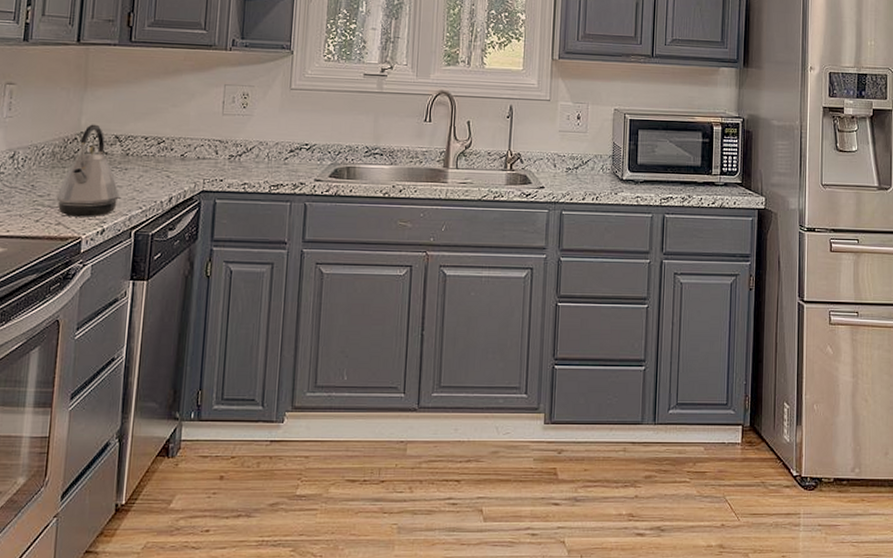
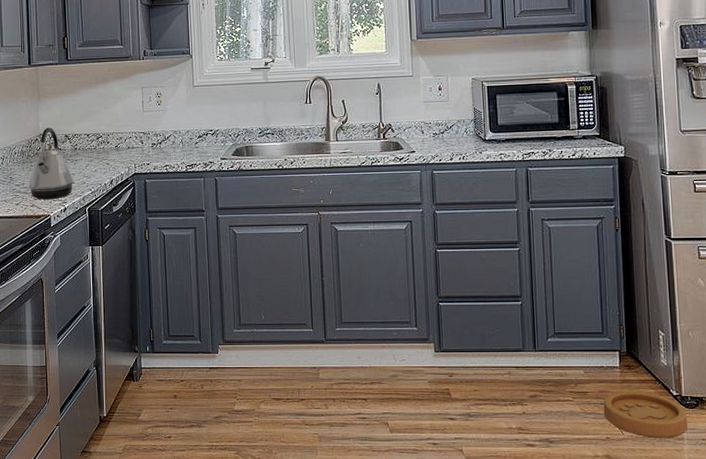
pet bowl: none [721,470,805,524] -> present [603,390,687,438]

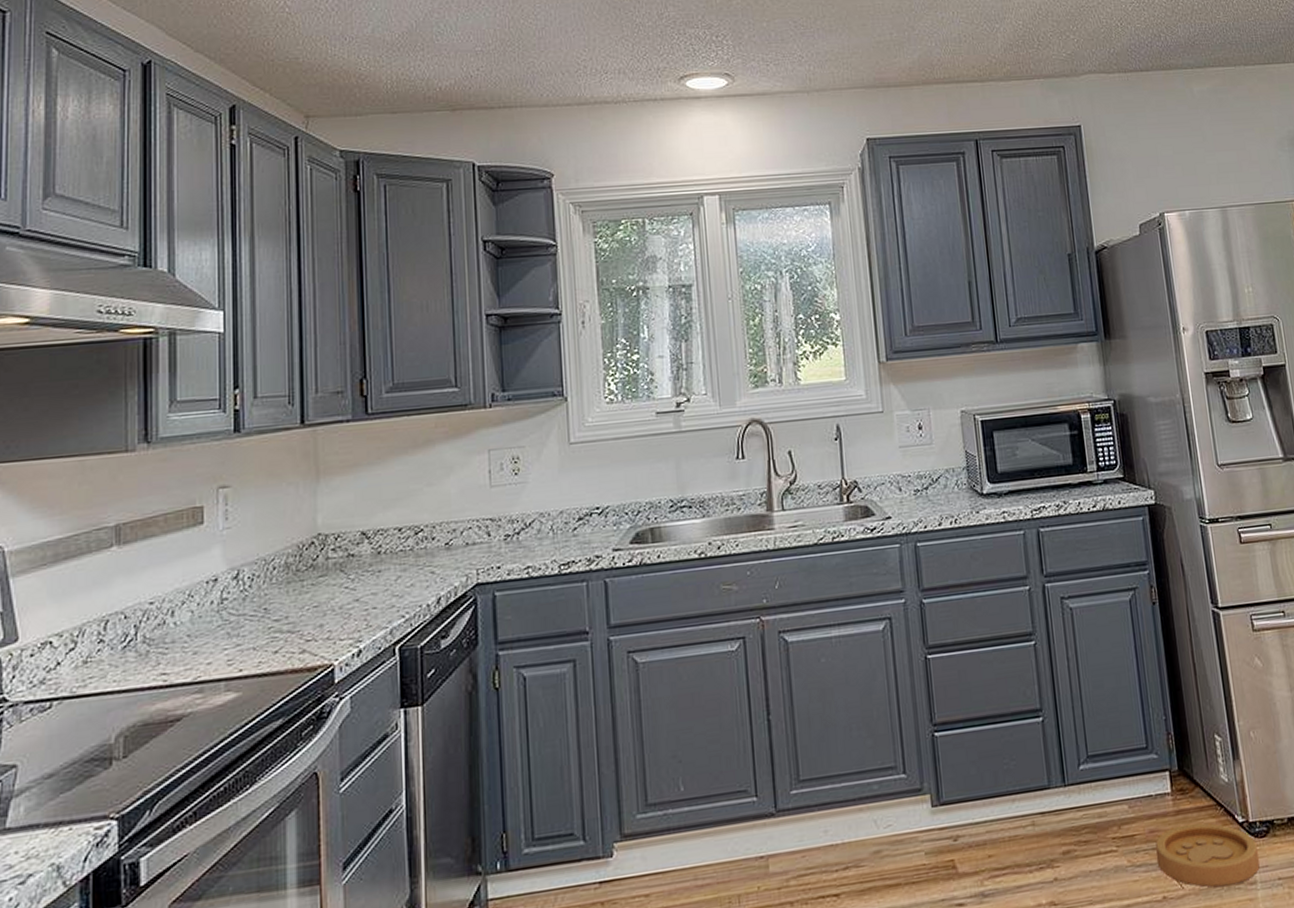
kettle: present [28,127,74,200] -> none [296,521,375,641]

